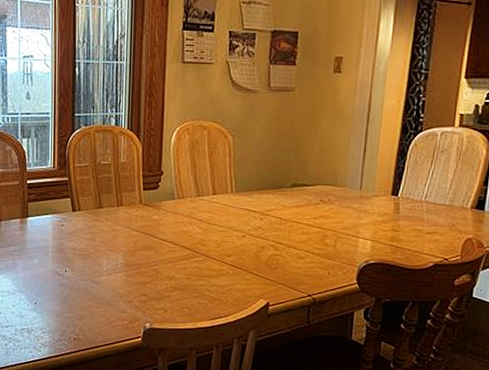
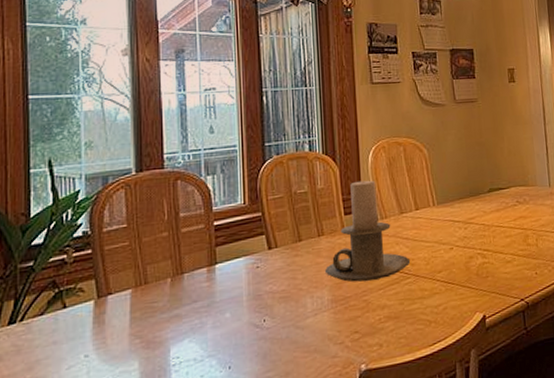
candle holder: none [120,160,202,253] -> present [324,180,411,282]

